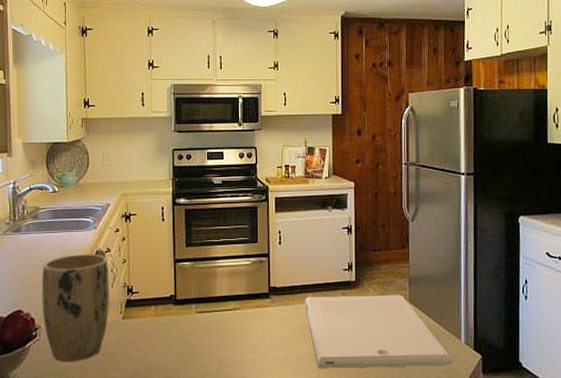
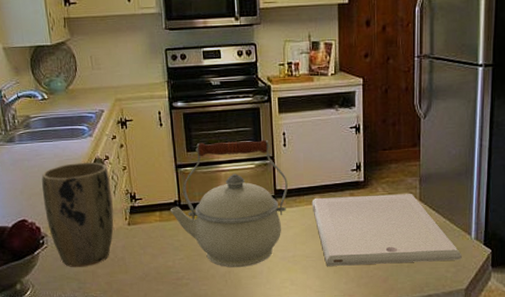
kettle: none [165,237,282,367] -> present [169,139,288,268]

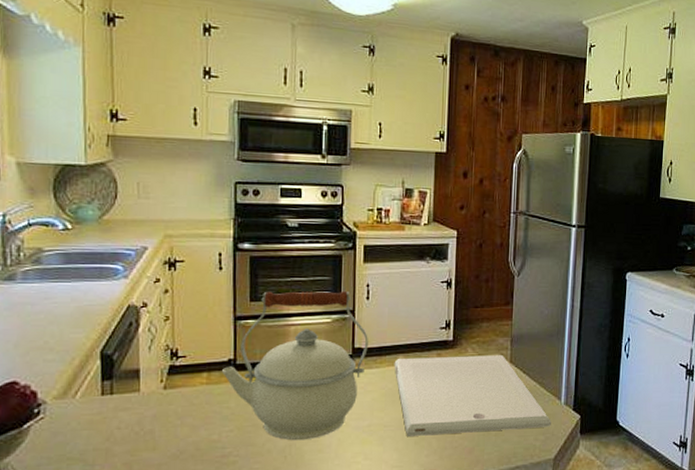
plant pot: present [41,162,114,267] -> none [47,309,146,444]

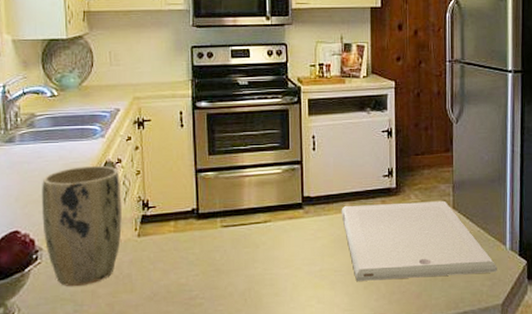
plant pot: none [47,309,146,444] -> present [42,165,122,286]
kettle: present [221,290,368,441] -> none [186,142,316,285]

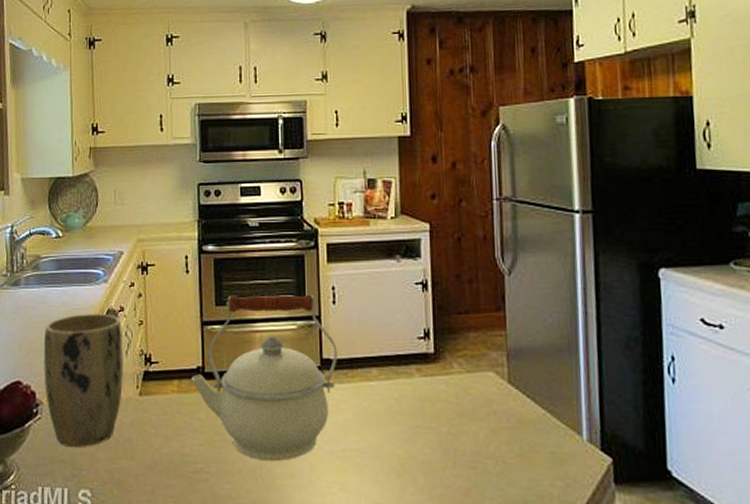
kettle: none [186,142,316,285] -> present [190,294,337,462]
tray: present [341,201,497,281] -> none [367,372,572,471]

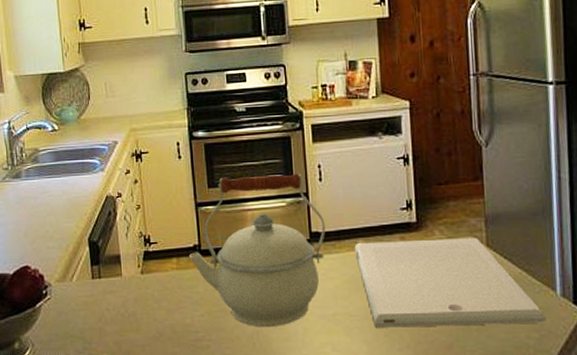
plant pot: present [44,313,123,447] -> none [48,200,125,323]
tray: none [367,372,572,471] -> present [354,238,546,327]

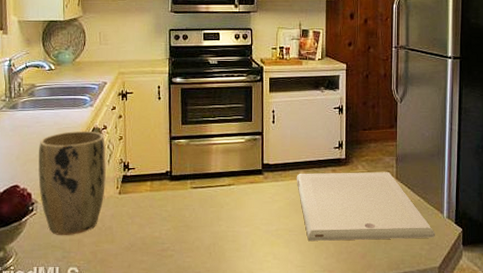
plant pot: none [48,200,125,323] -> present [38,130,106,235]
kettle: present [188,173,325,328] -> none [161,116,275,240]

